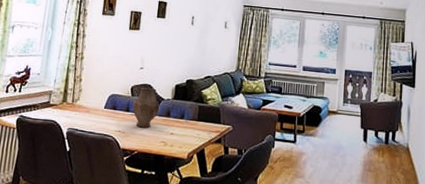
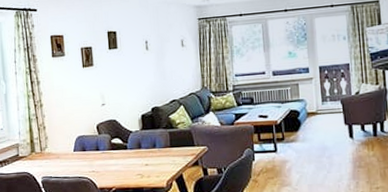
vase: present [132,87,160,128] -> none [101,122,130,163]

